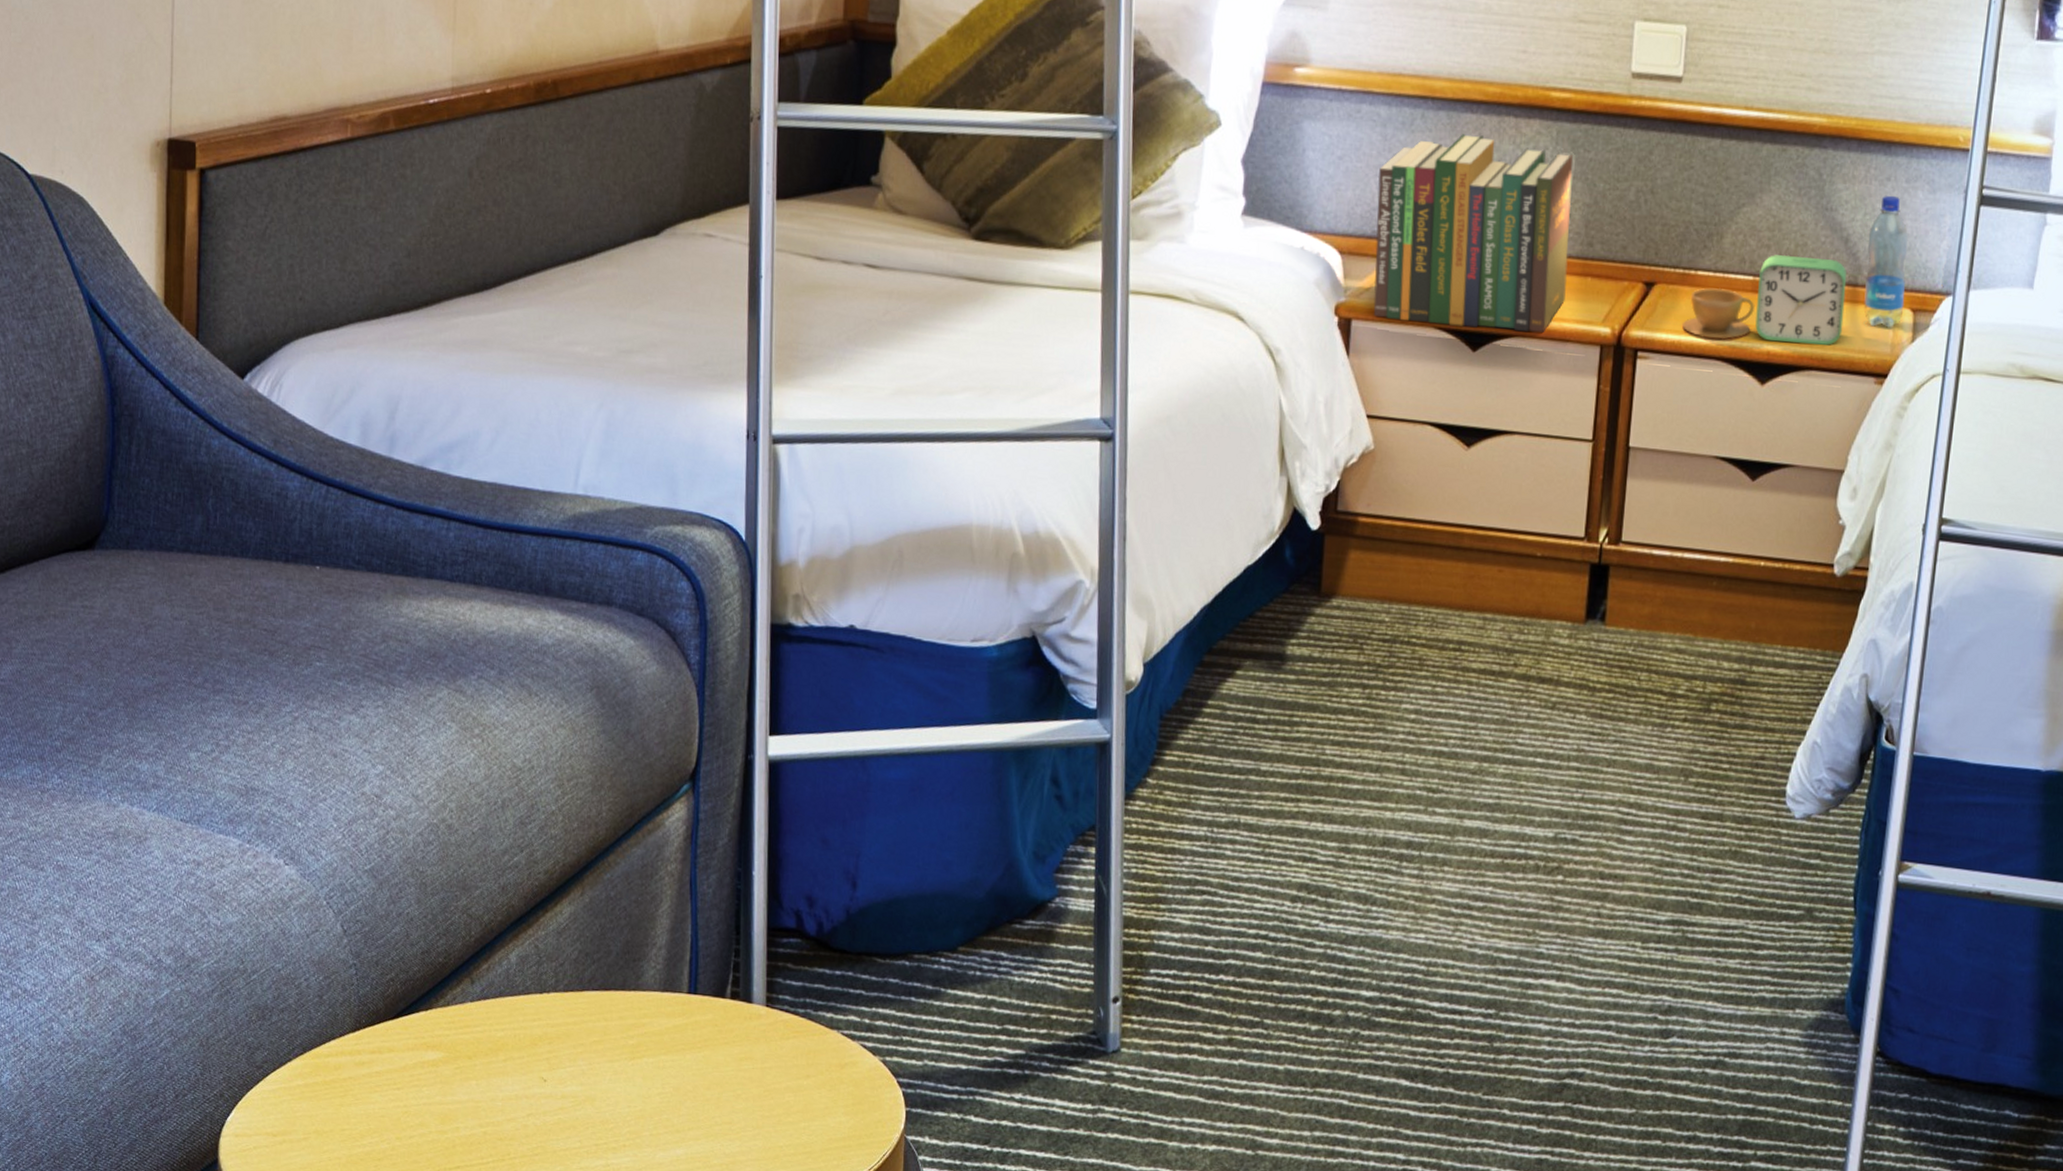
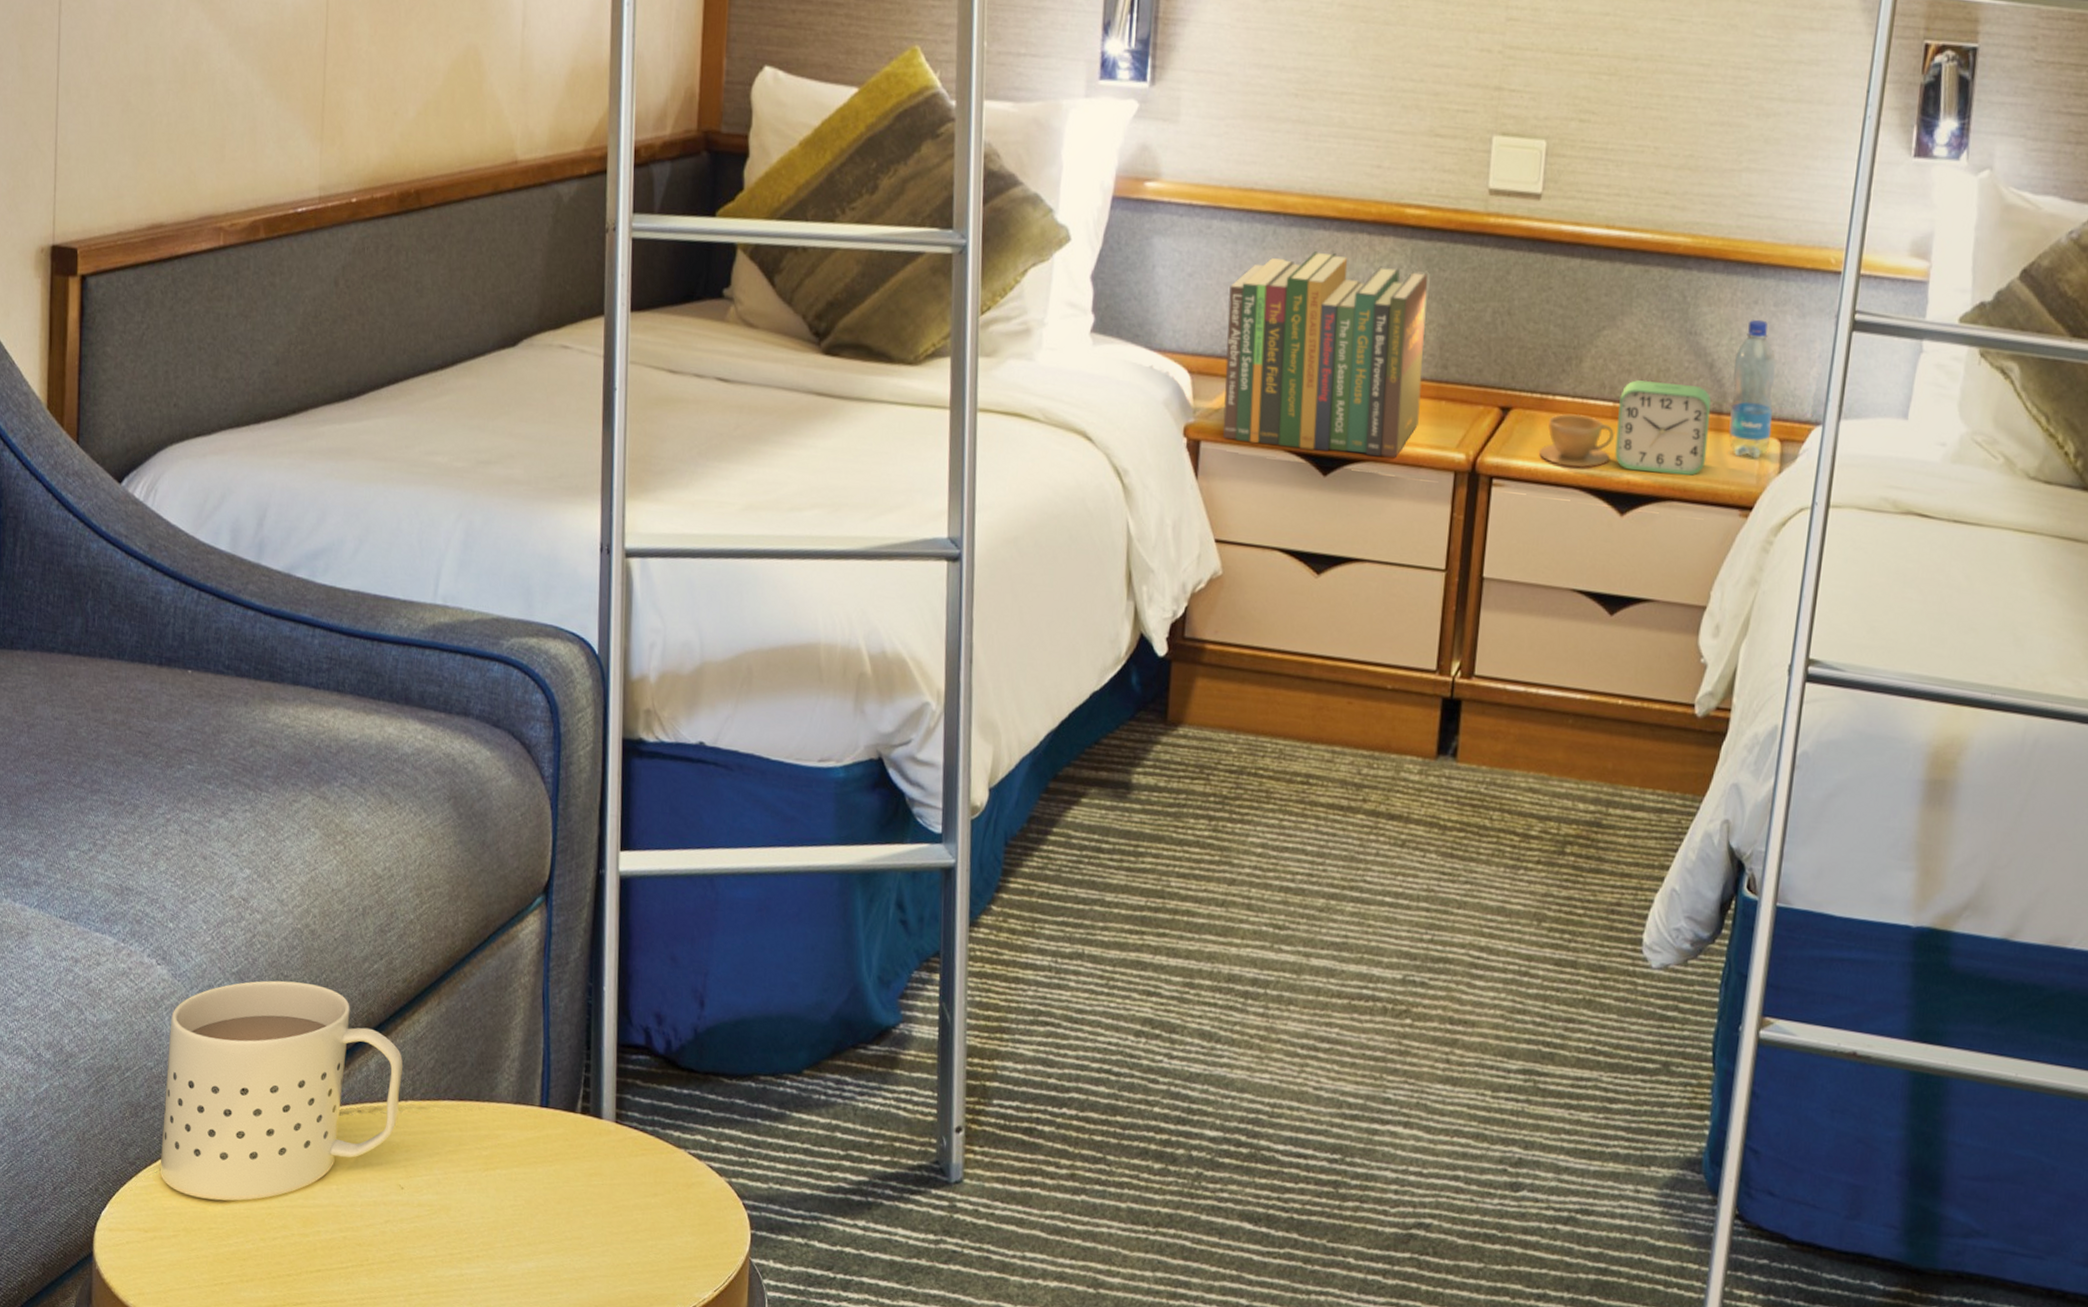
mug: none [289,876,546,1101] -> present [159,980,404,1201]

